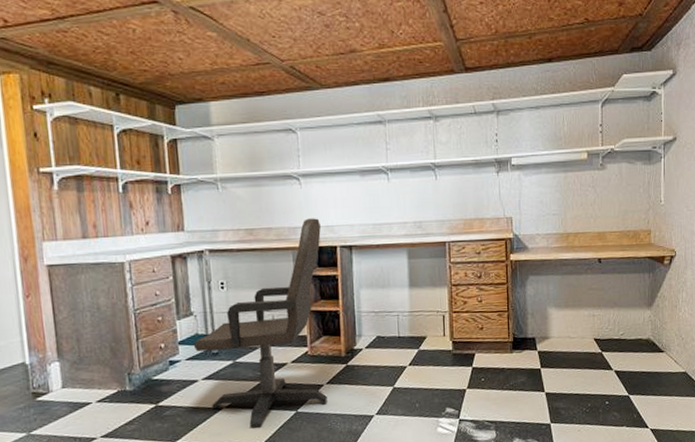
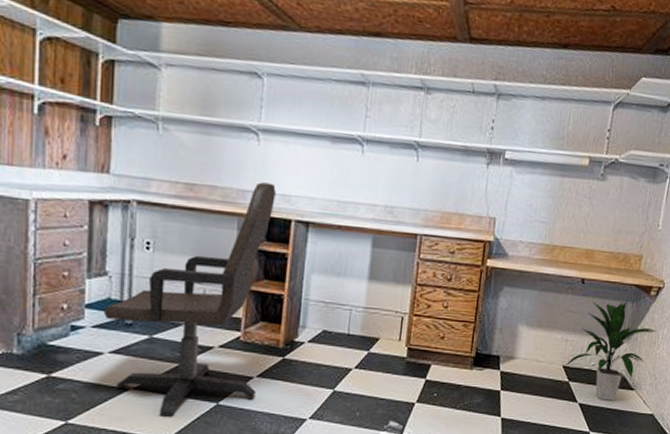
indoor plant: none [596,273,676,365] -> present [565,301,657,401]

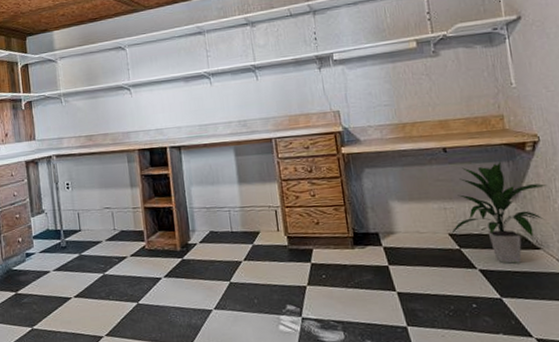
office chair: present [104,182,276,417] -> none [46,123,166,318]

